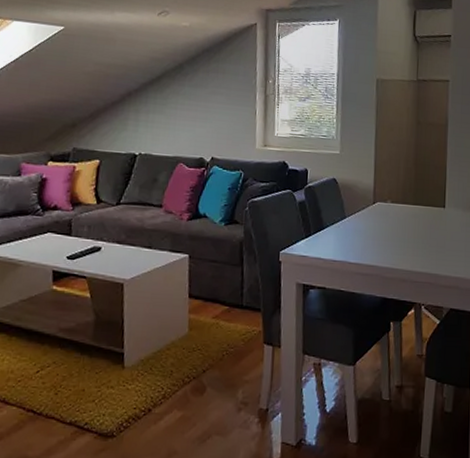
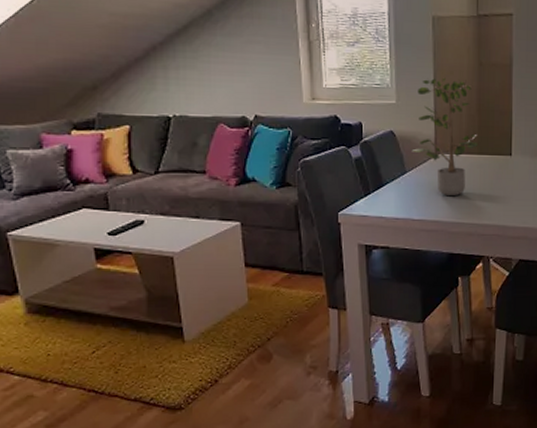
potted plant: none [352,132,414,242] -> present [411,77,479,195]

